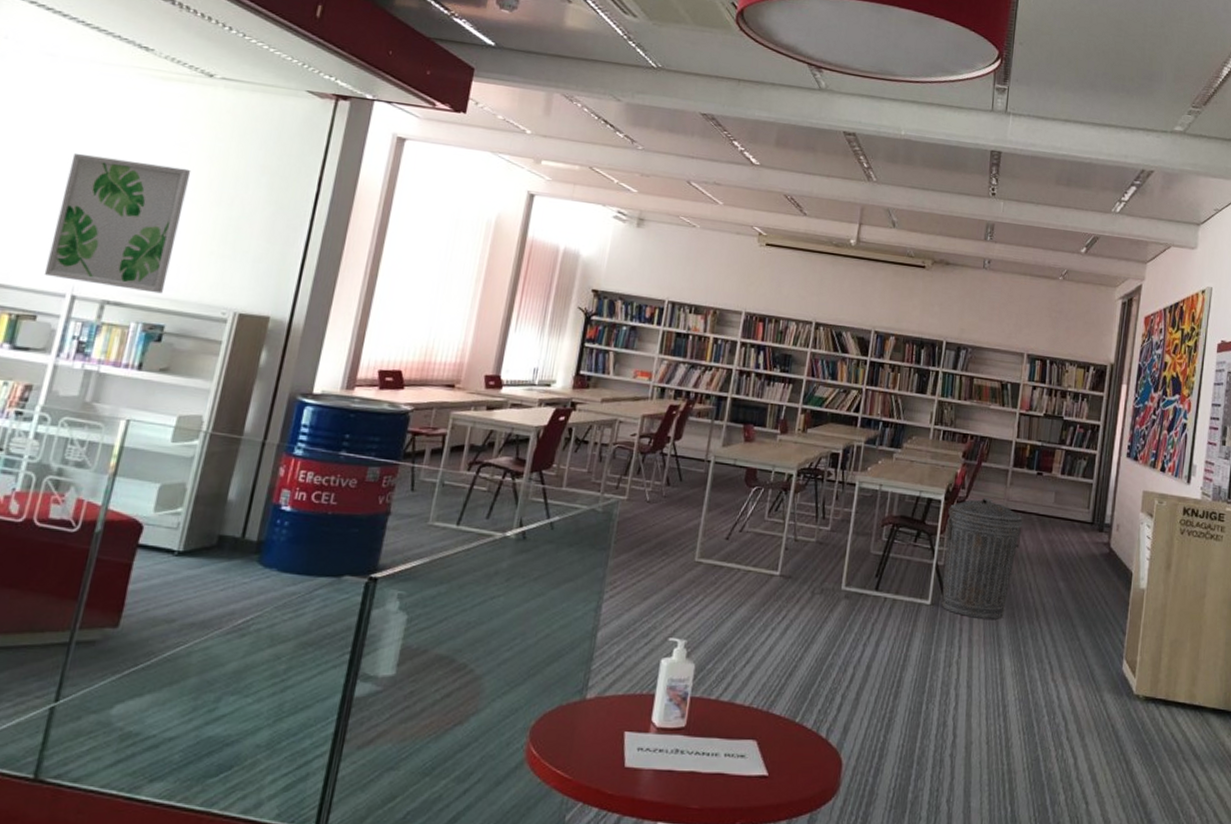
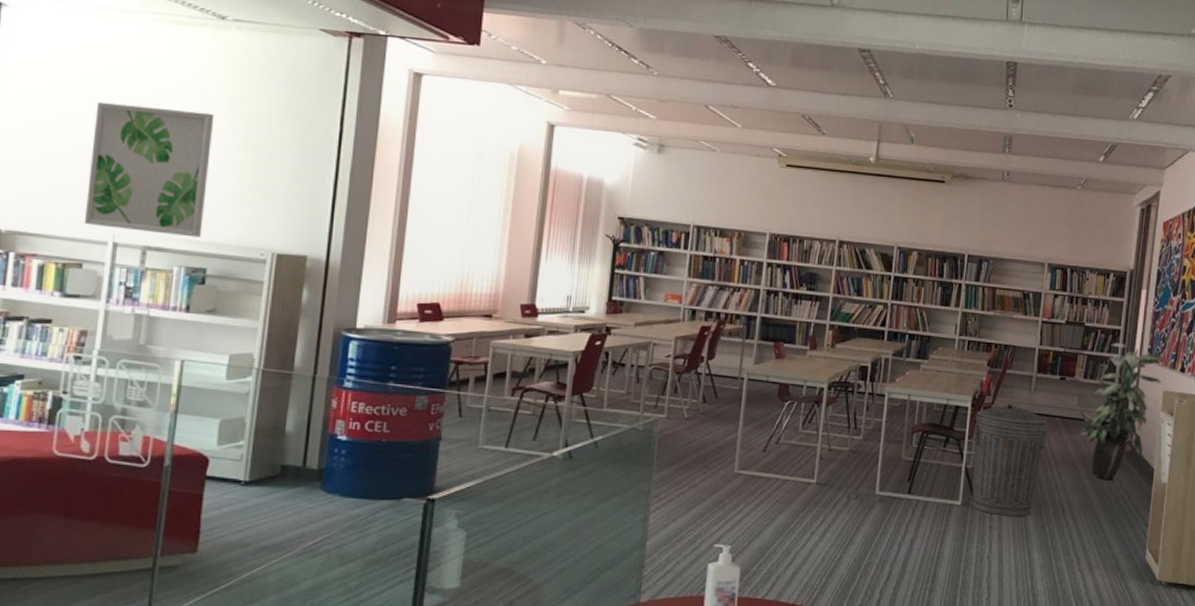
indoor plant: none [1056,438,1144,584] -> present [1080,342,1165,480]

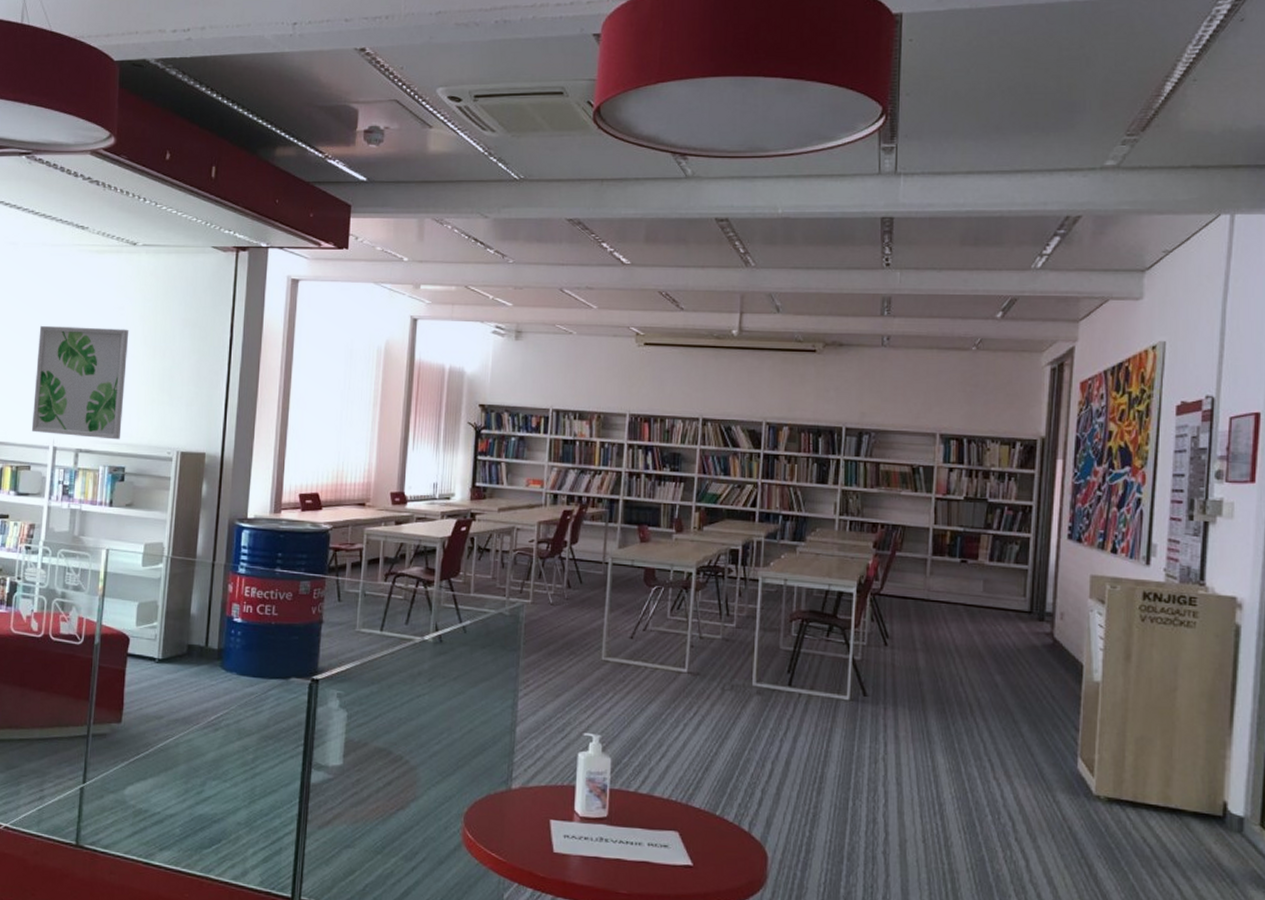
trash can: present [972,402,1048,517] -> none [860,588,948,715]
indoor plant: present [1080,342,1165,480] -> none [987,520,1090,677]

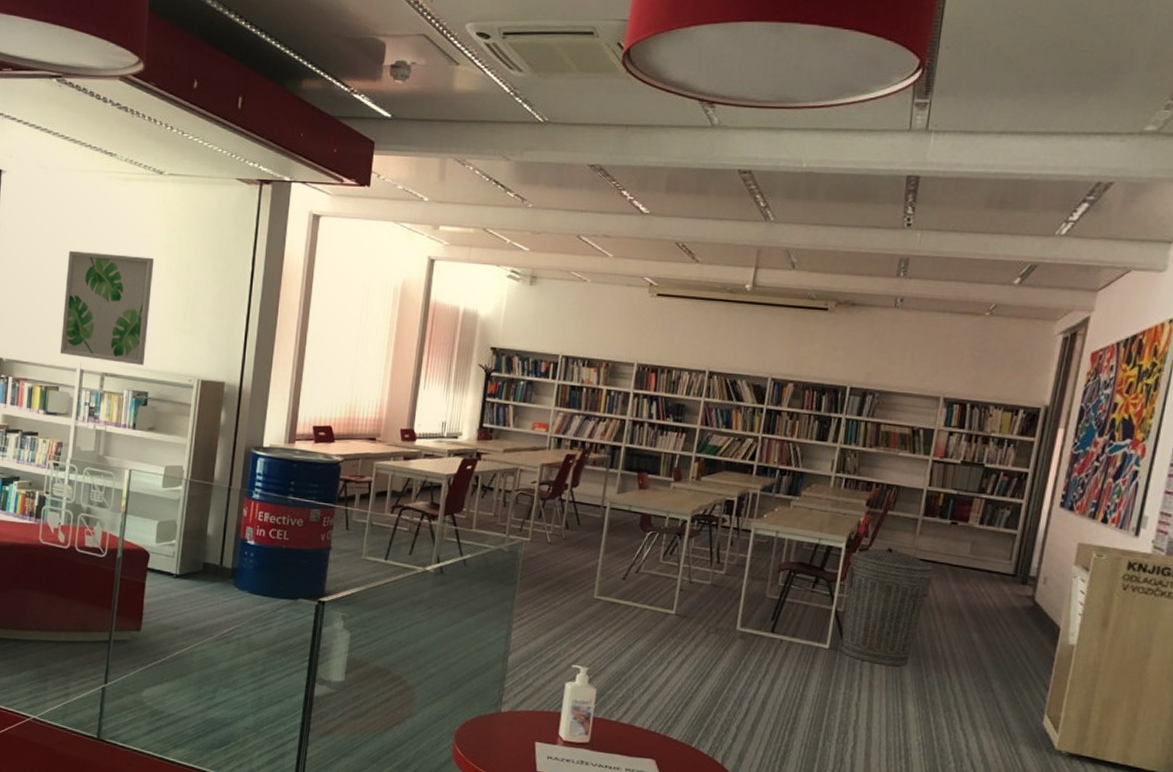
trash can: none [860,588,948,715] -> present [840,546,933,667]

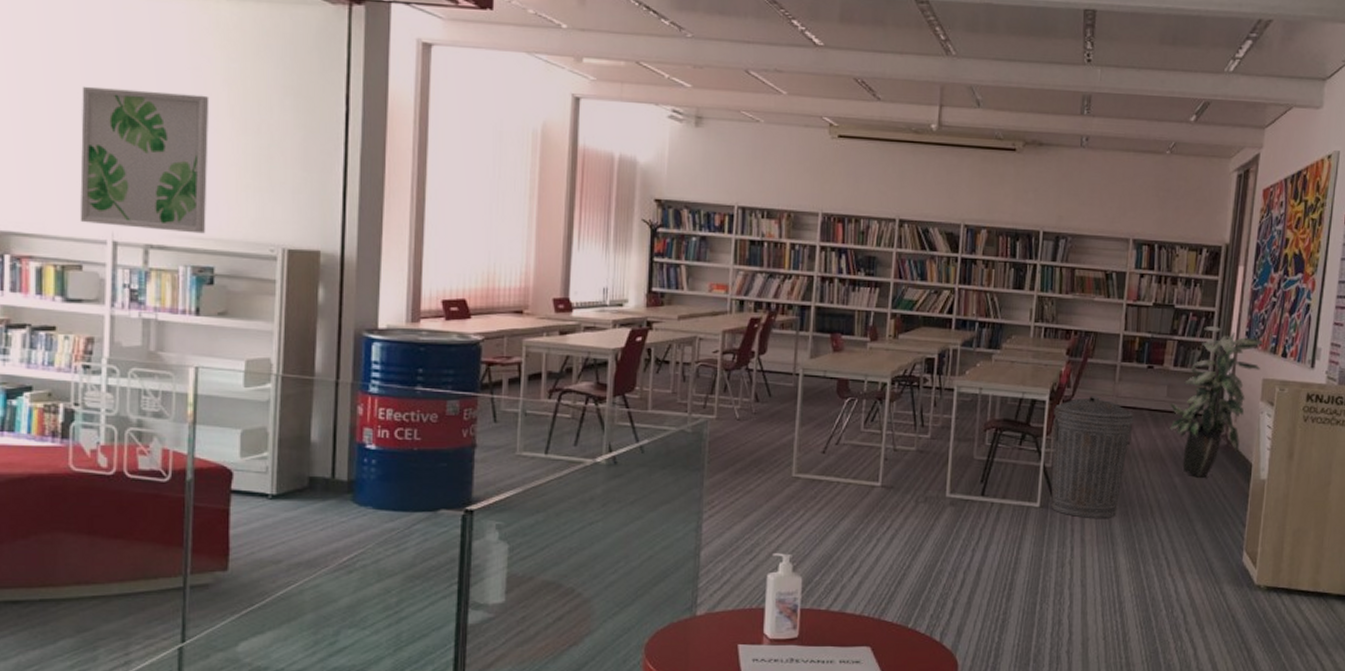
indoor plant: none [971,486,1082,637] -> present [1170,325,1264,478]

